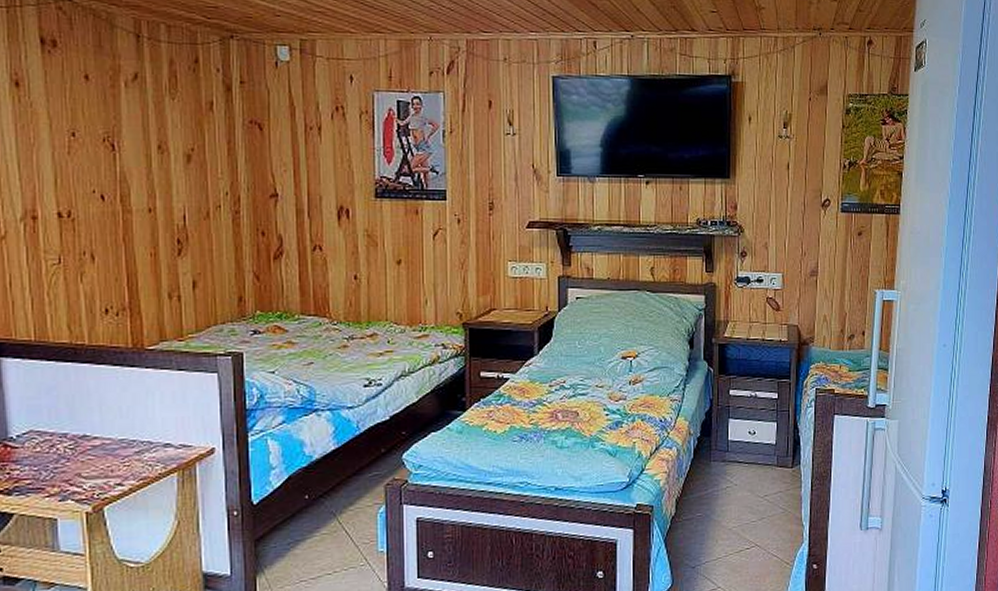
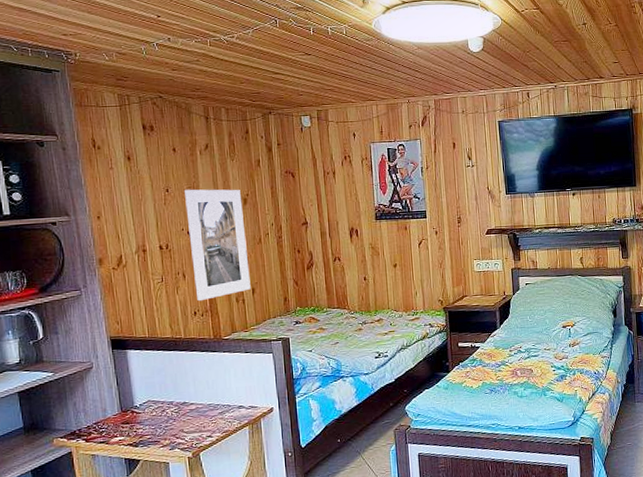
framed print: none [99,134,191,295] -> present [185,189,251,301]

